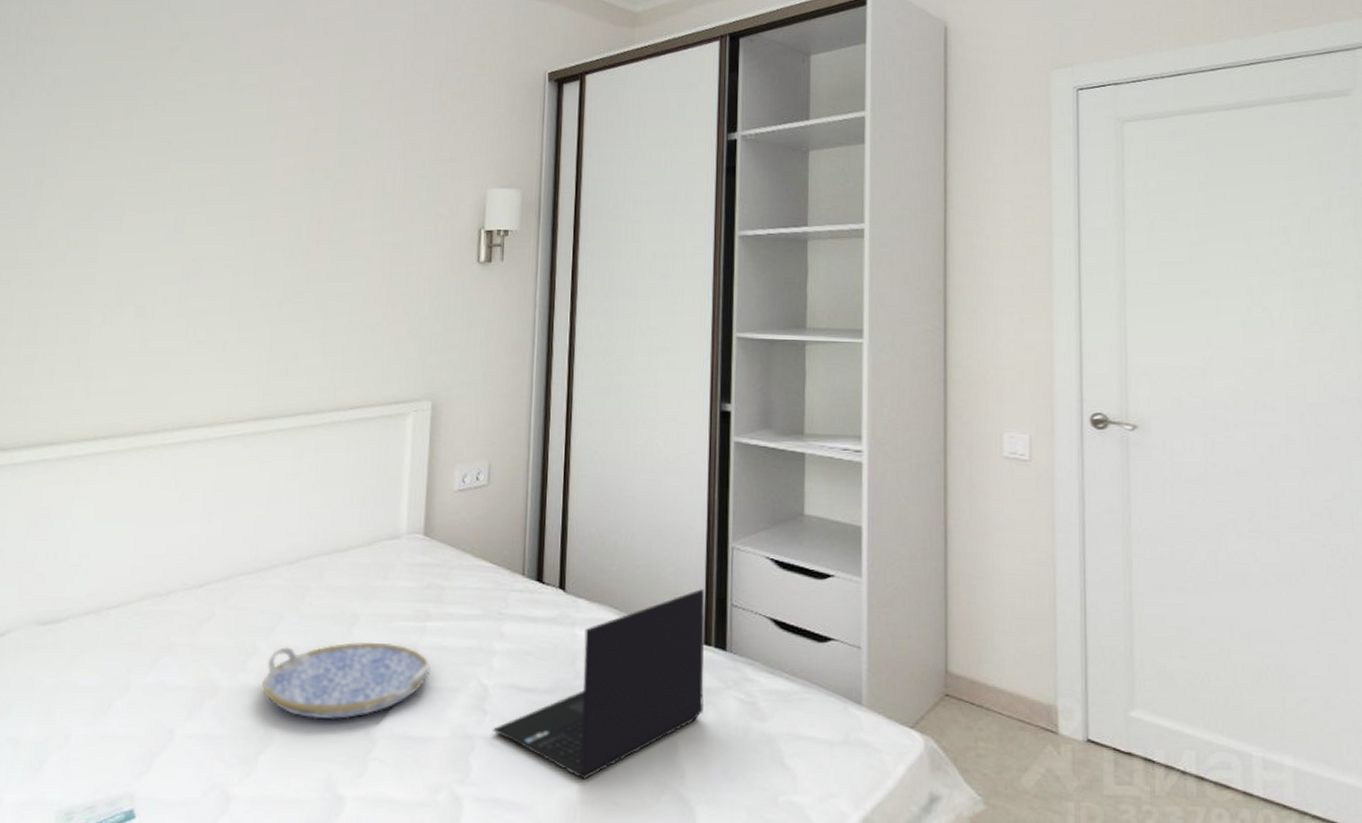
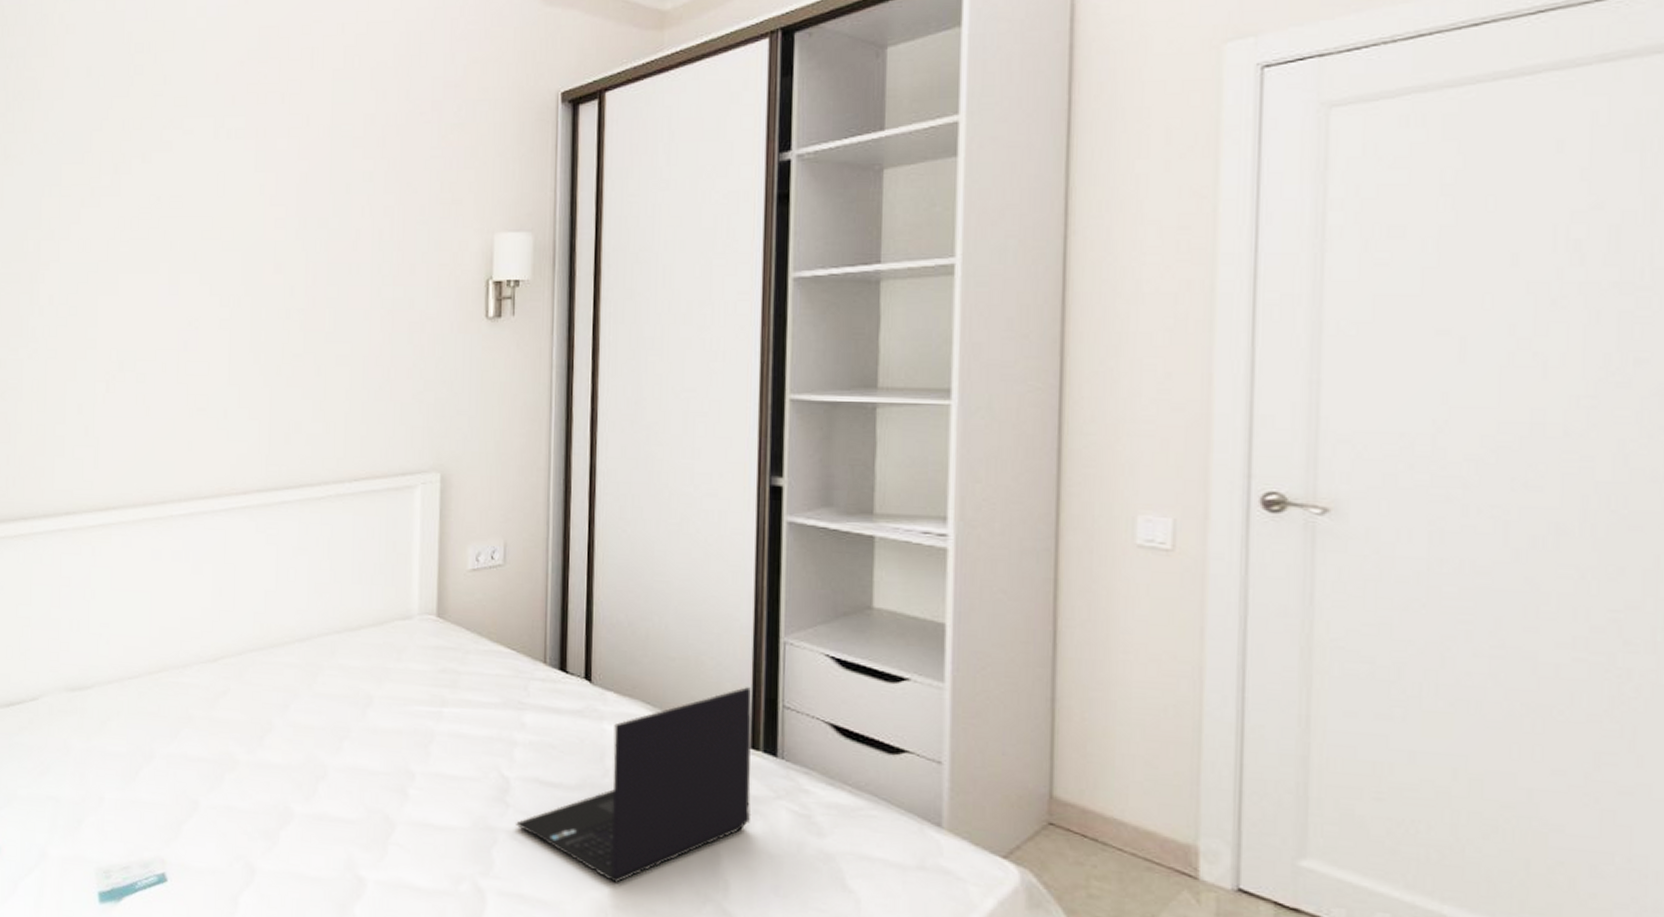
serving tray: present [262,642,431,720] -> none [280,725,449,802]

